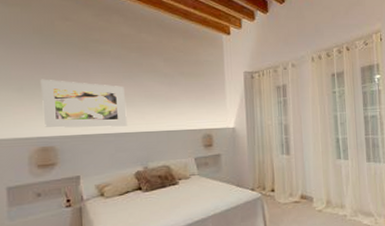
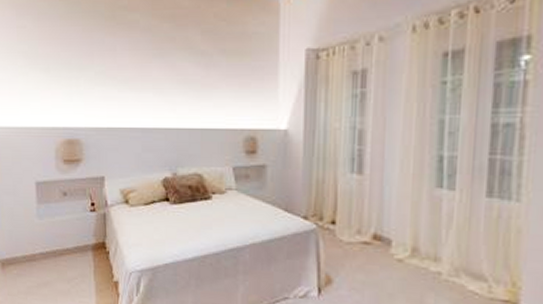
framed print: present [40,79,127,129] -> none [66,57,156,120]

